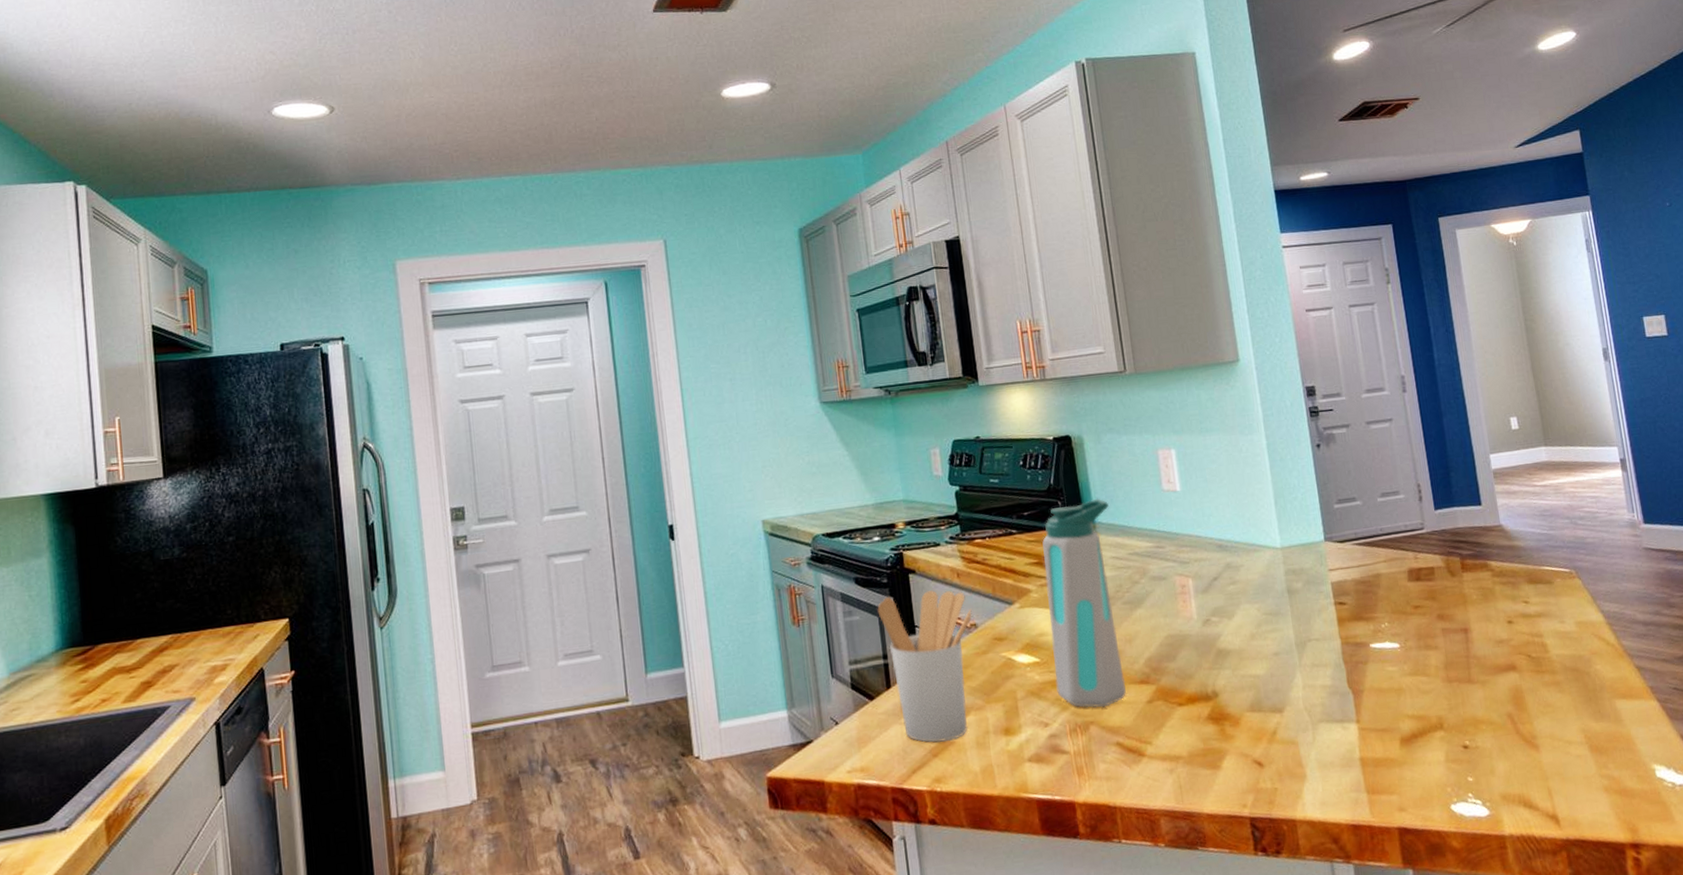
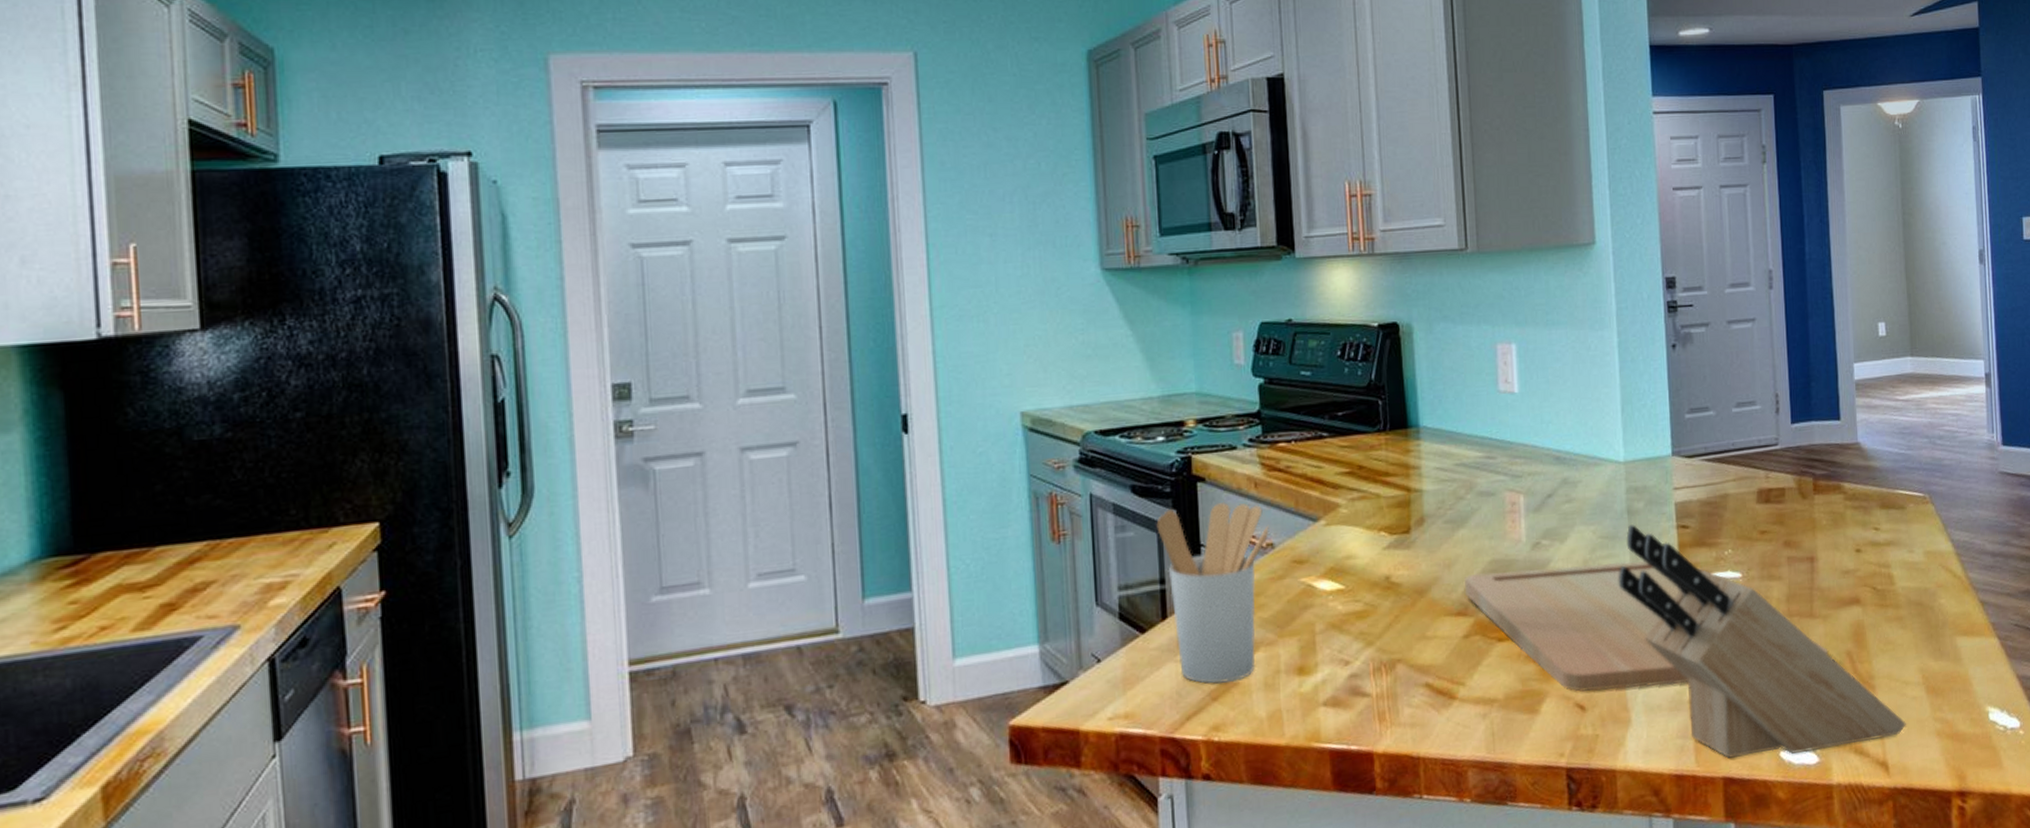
water bottle: present [1042,498,1126,708] -> none [1357,398,1441,643]
cutting board: none [1145,634,1490,750] -> present [1465,561,1829,692]
knife block: none [1284,602,1573,810] -> present [1618,525,1906,758]

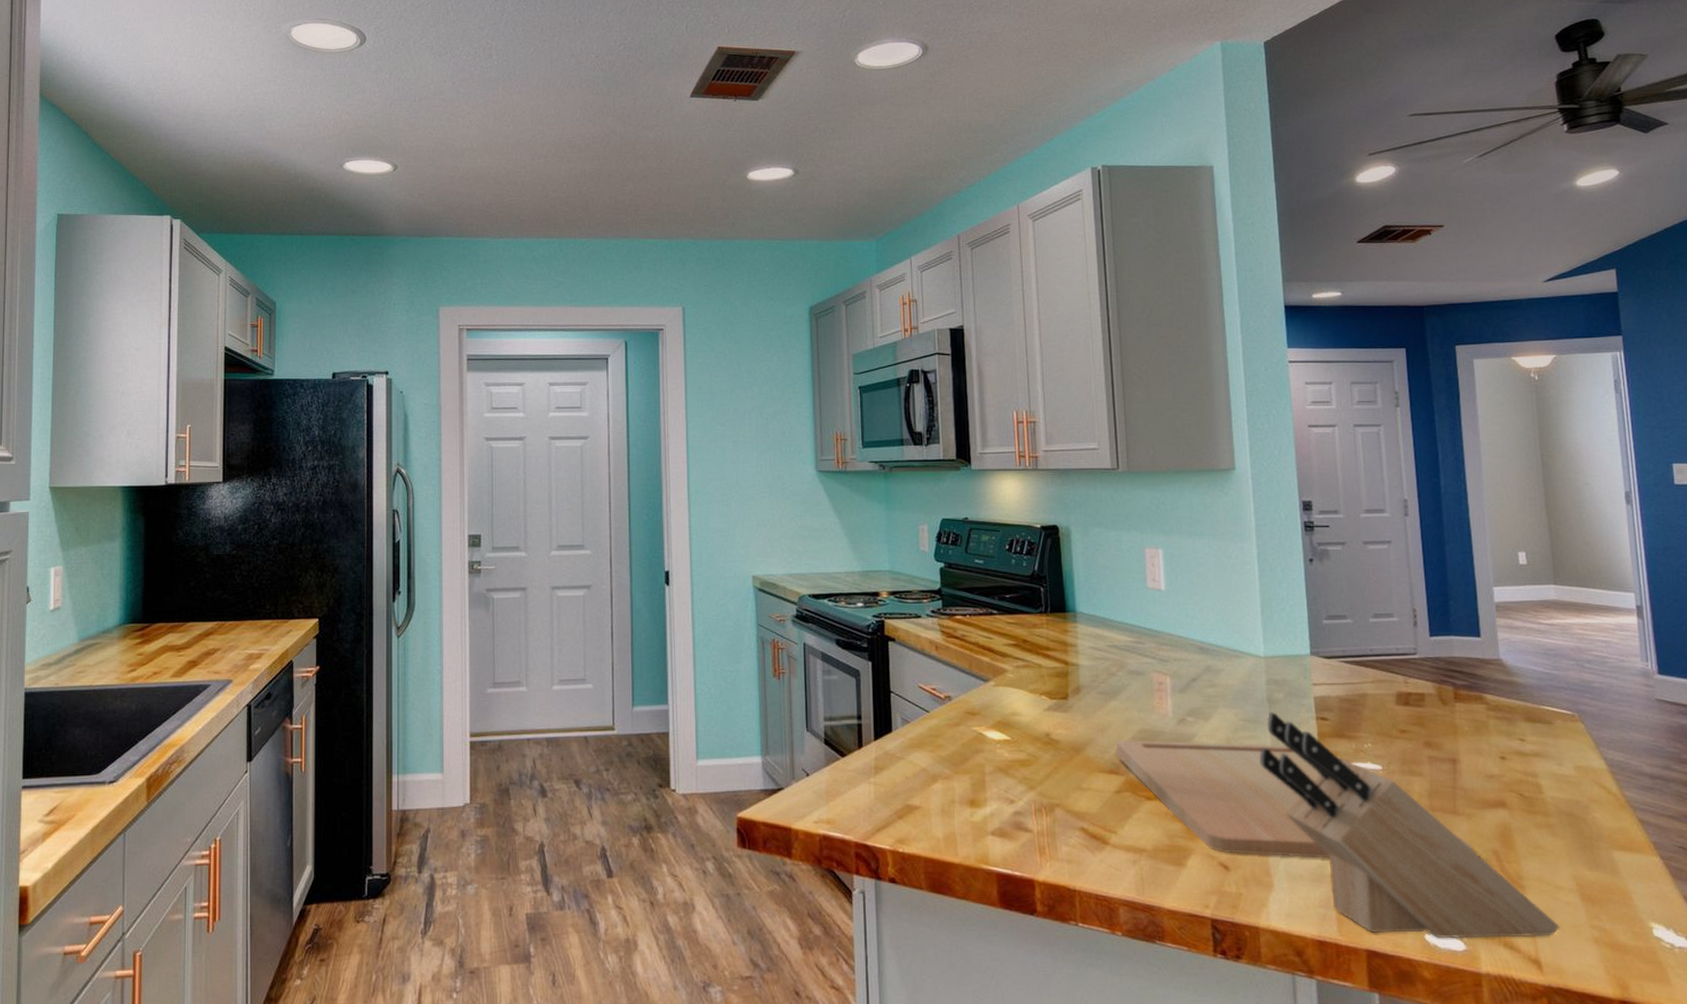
utensil holder: present [1156,501,1270,684] -> none [855,658,947,805]

